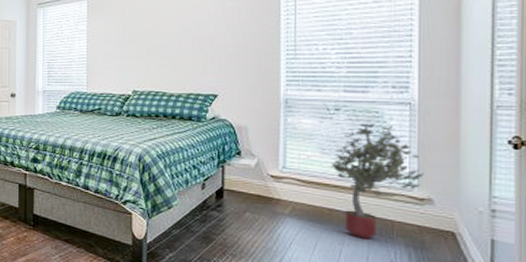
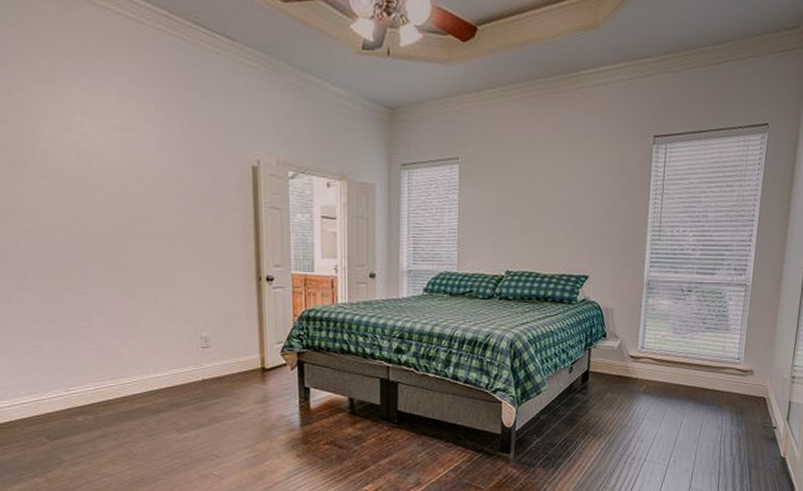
potted tree: present [331,123,424,239] -> none [680,304,750,409]

